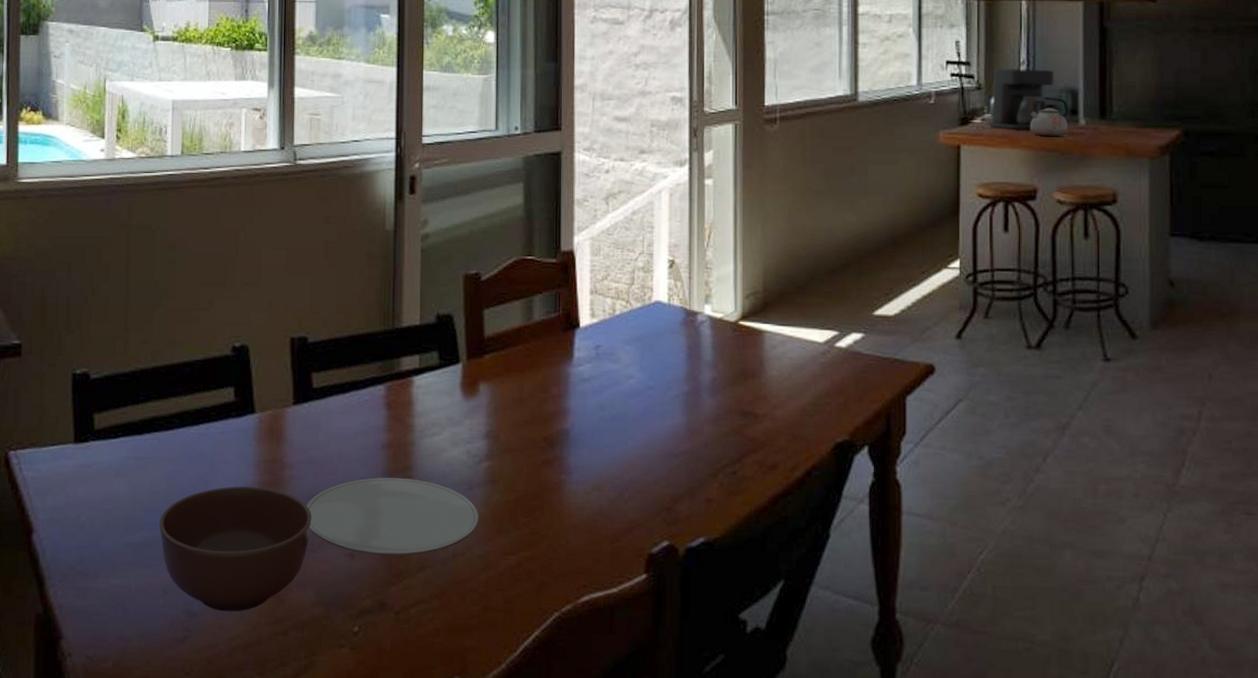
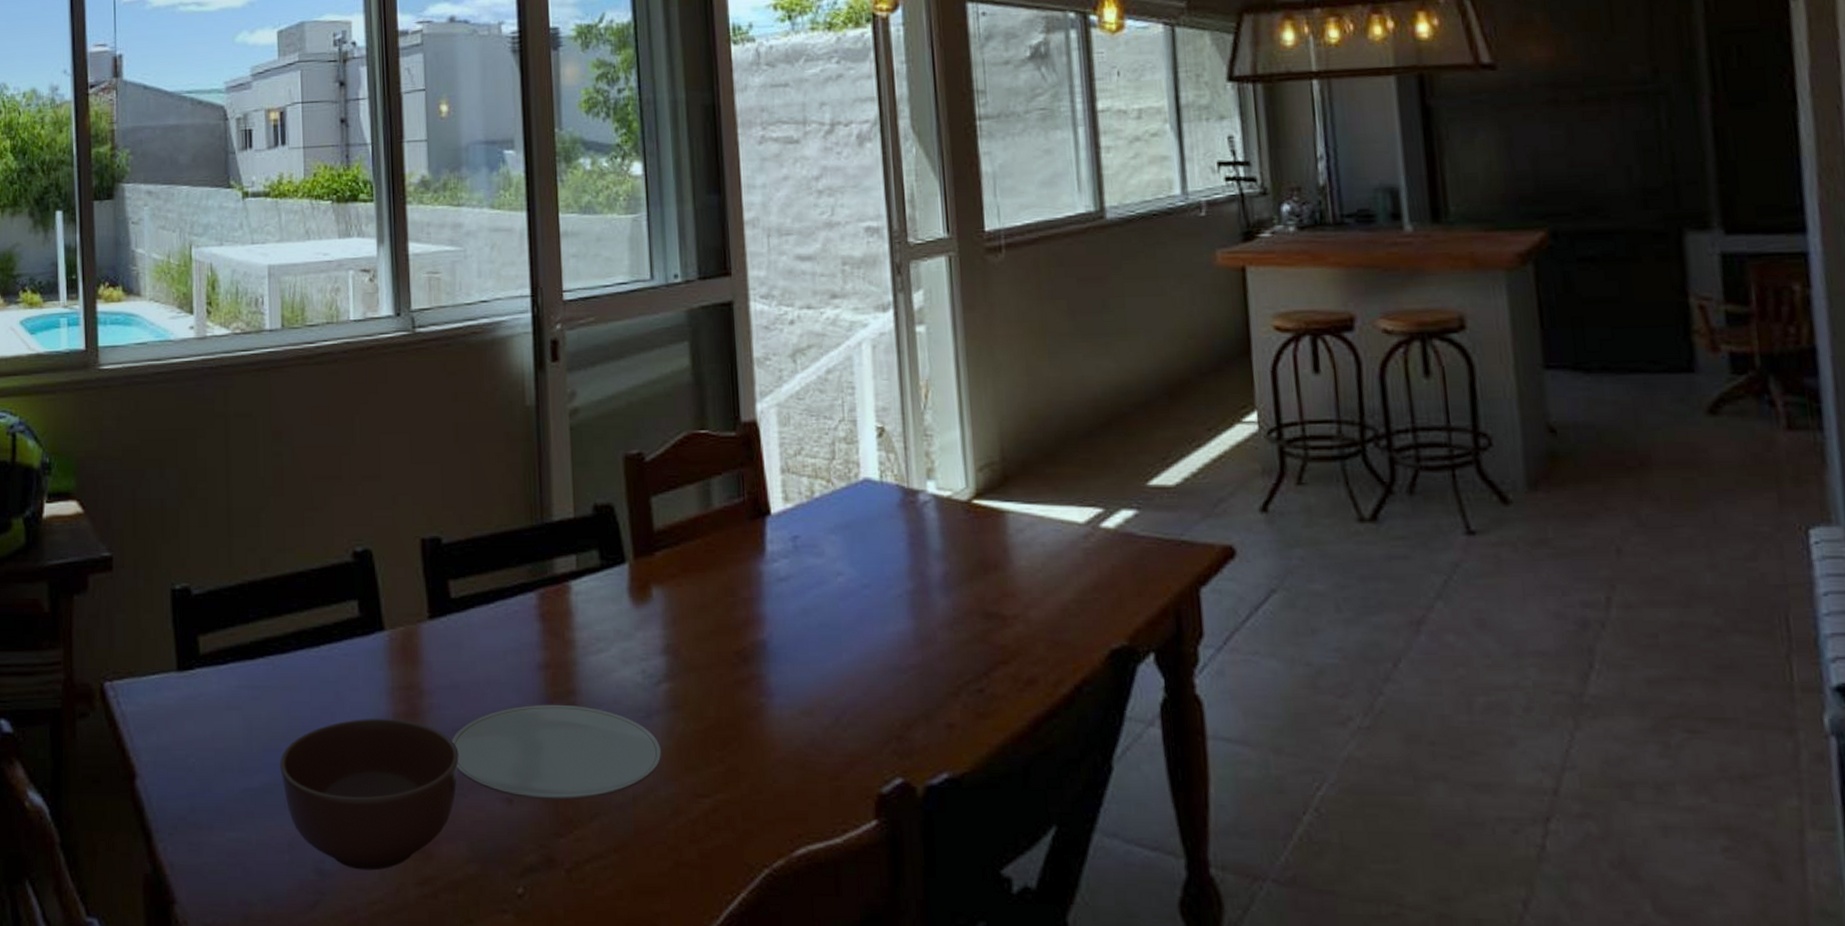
coffee maker: present [989,68,1055,132] -> none [1282,164,1365,246]
kettle: present [1029,97,1069,137] -> none [1336,199,1391,250]

